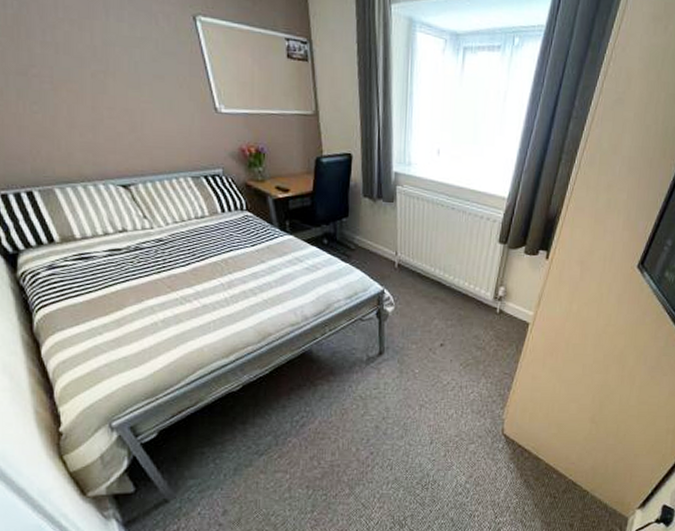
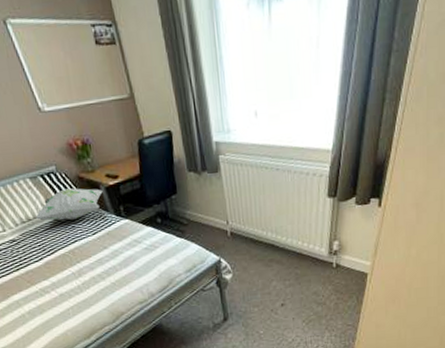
decorative pillow: none [190,194,271,227] -> present [35,188,104,220]

